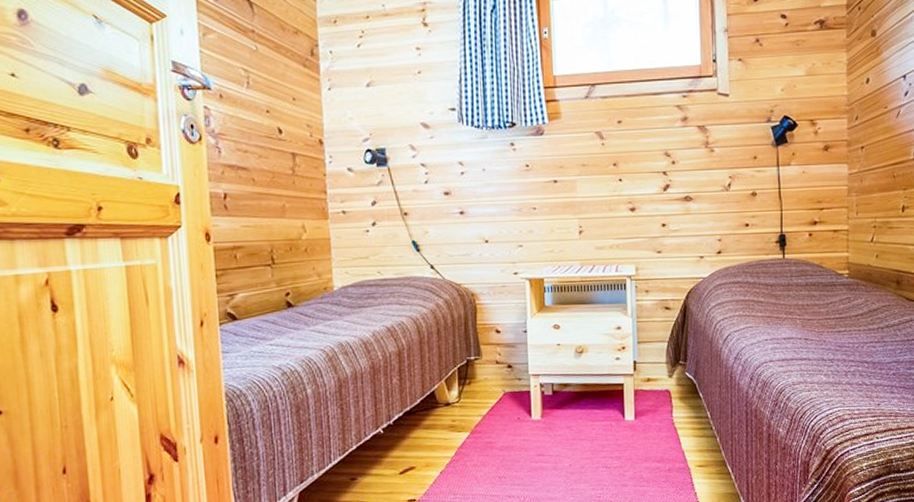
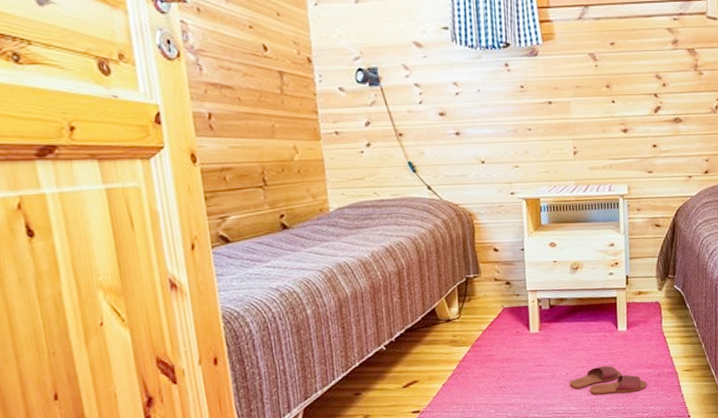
slippers: none [572,457,657,489] -> present [569,365,647,394]

